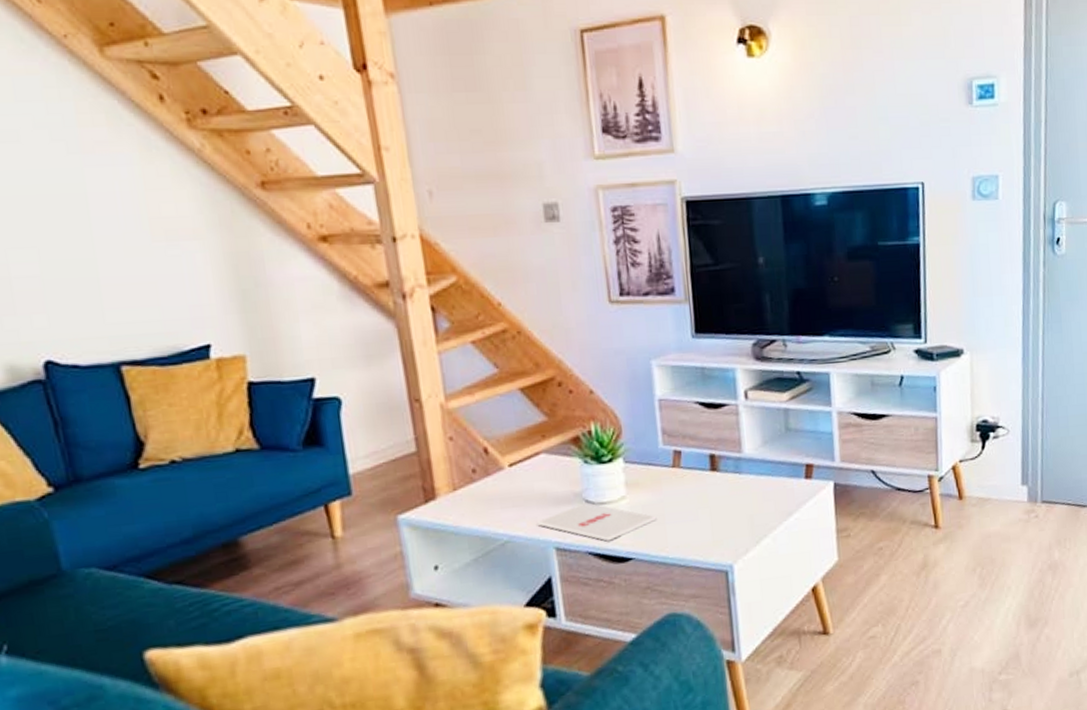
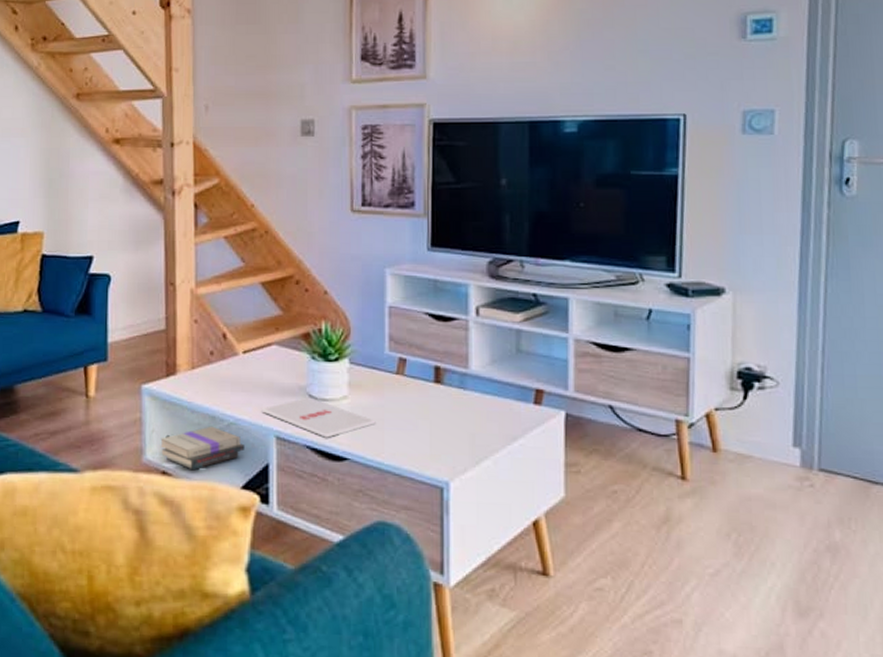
books: none [427,547,524,598] -> present [160,426,245,471]

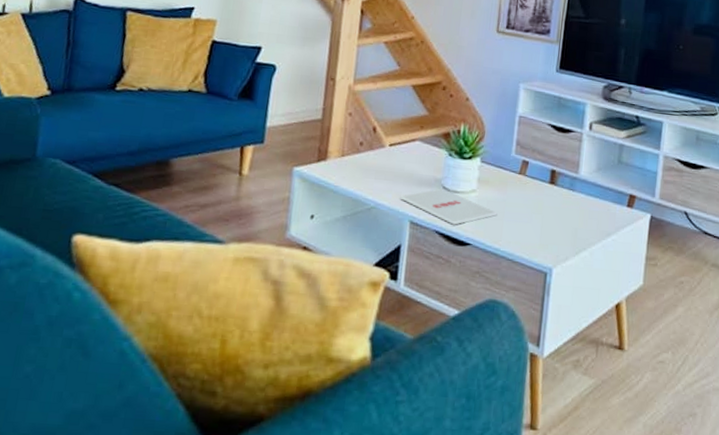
books: present [160,426,245,471] -> none [304,208,382,248]

